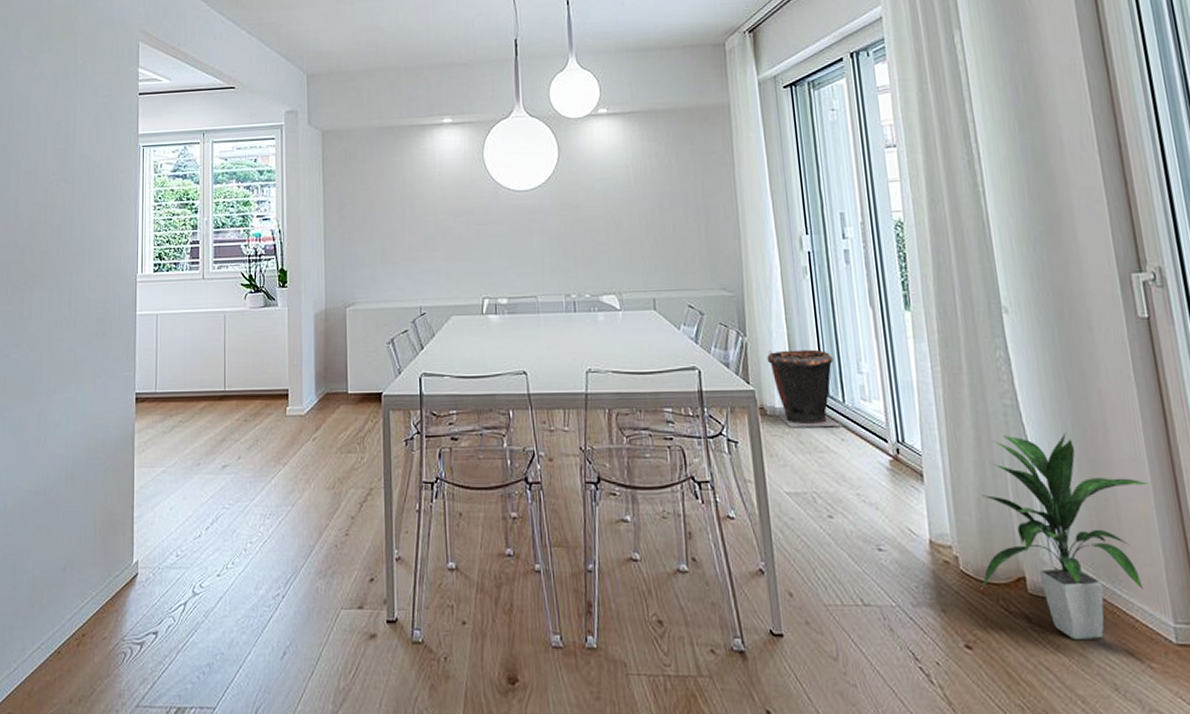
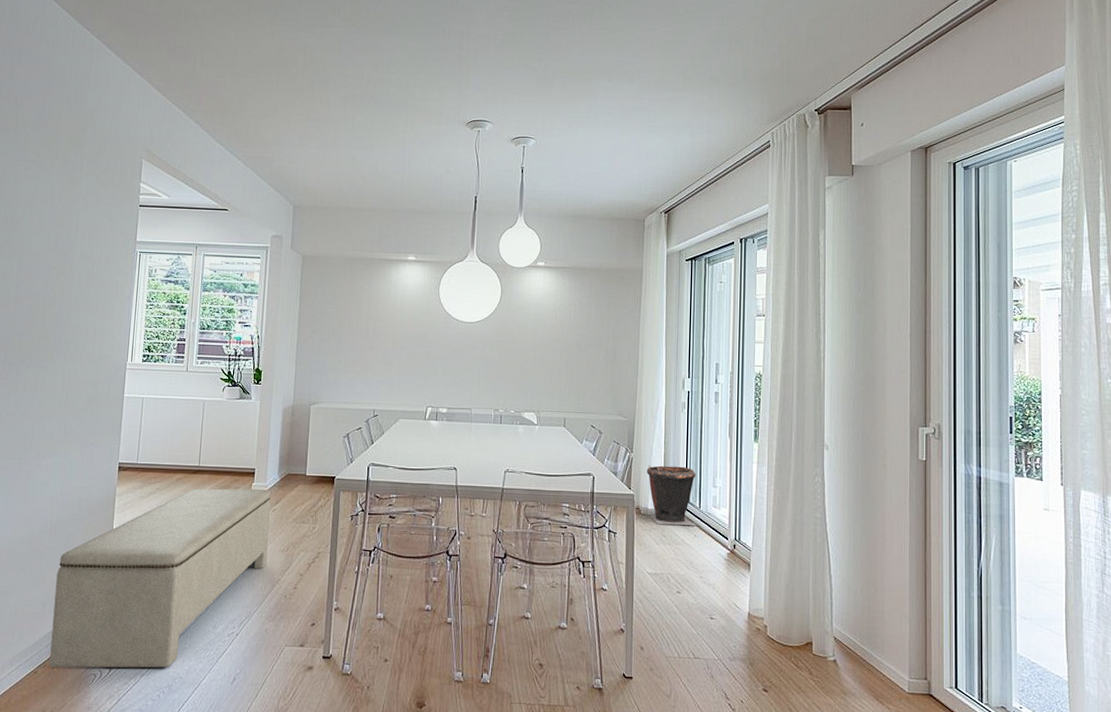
bench: none [73,415,311,646] -> present [49,488,271,668]
indoor plant: present [982,433,1152,641] -> none [781,539,910,688]

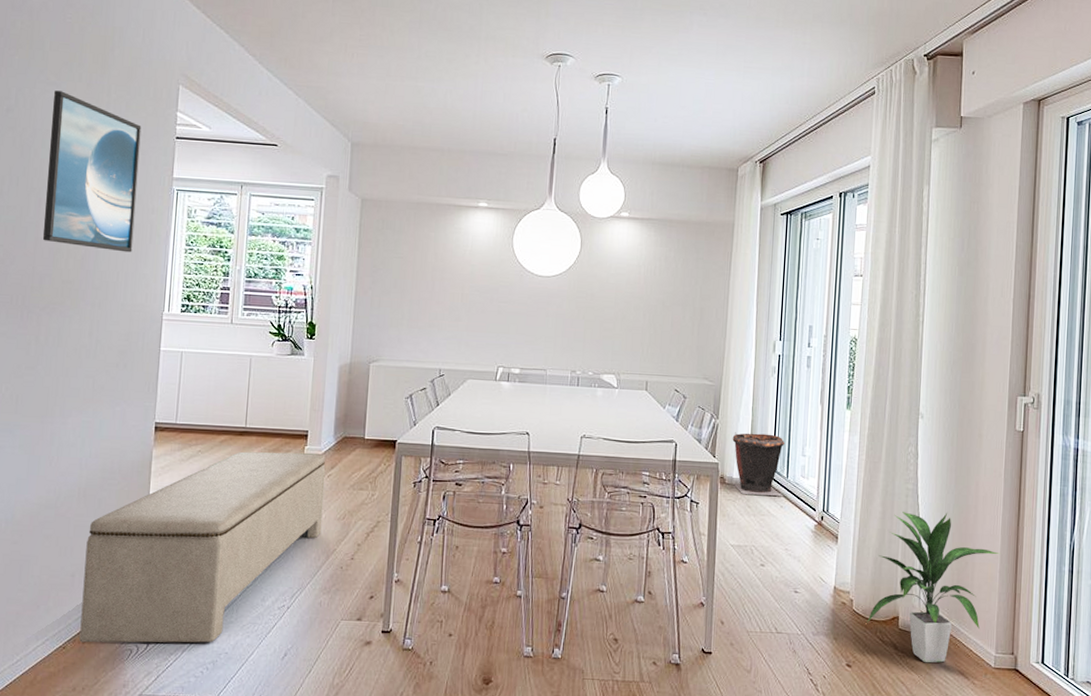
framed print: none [22,167,109,309] -> present [42,90,142,253]
indoor plant: none [781,539,910,688] -> present [867,511,1001,663]

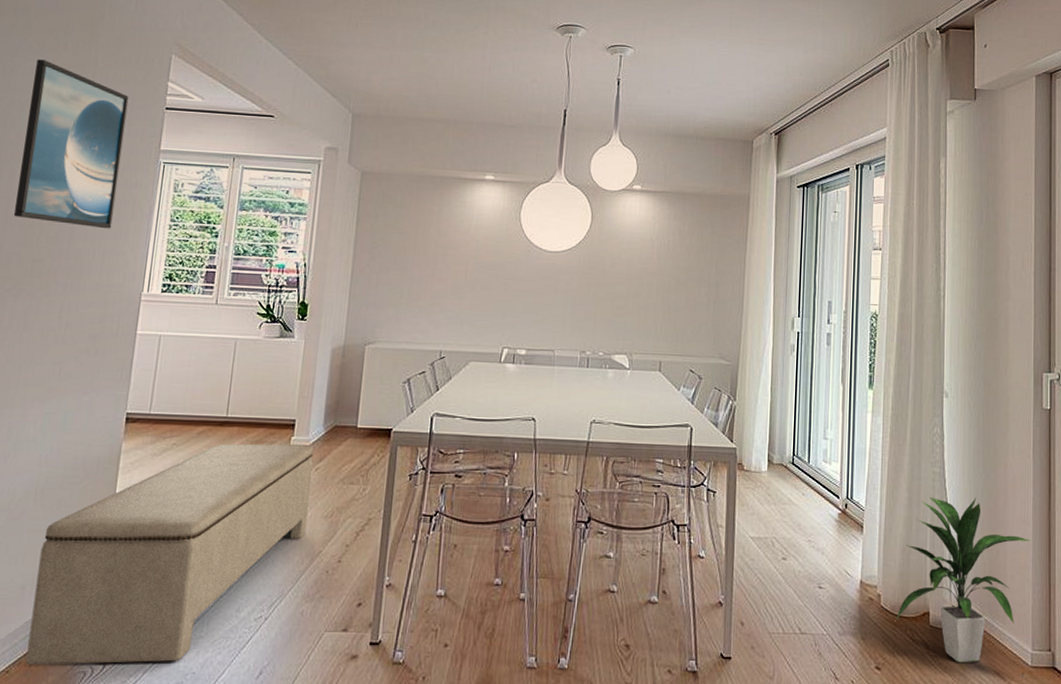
waste bin: present [732,432,785,496] -> none [750,414,805,483]

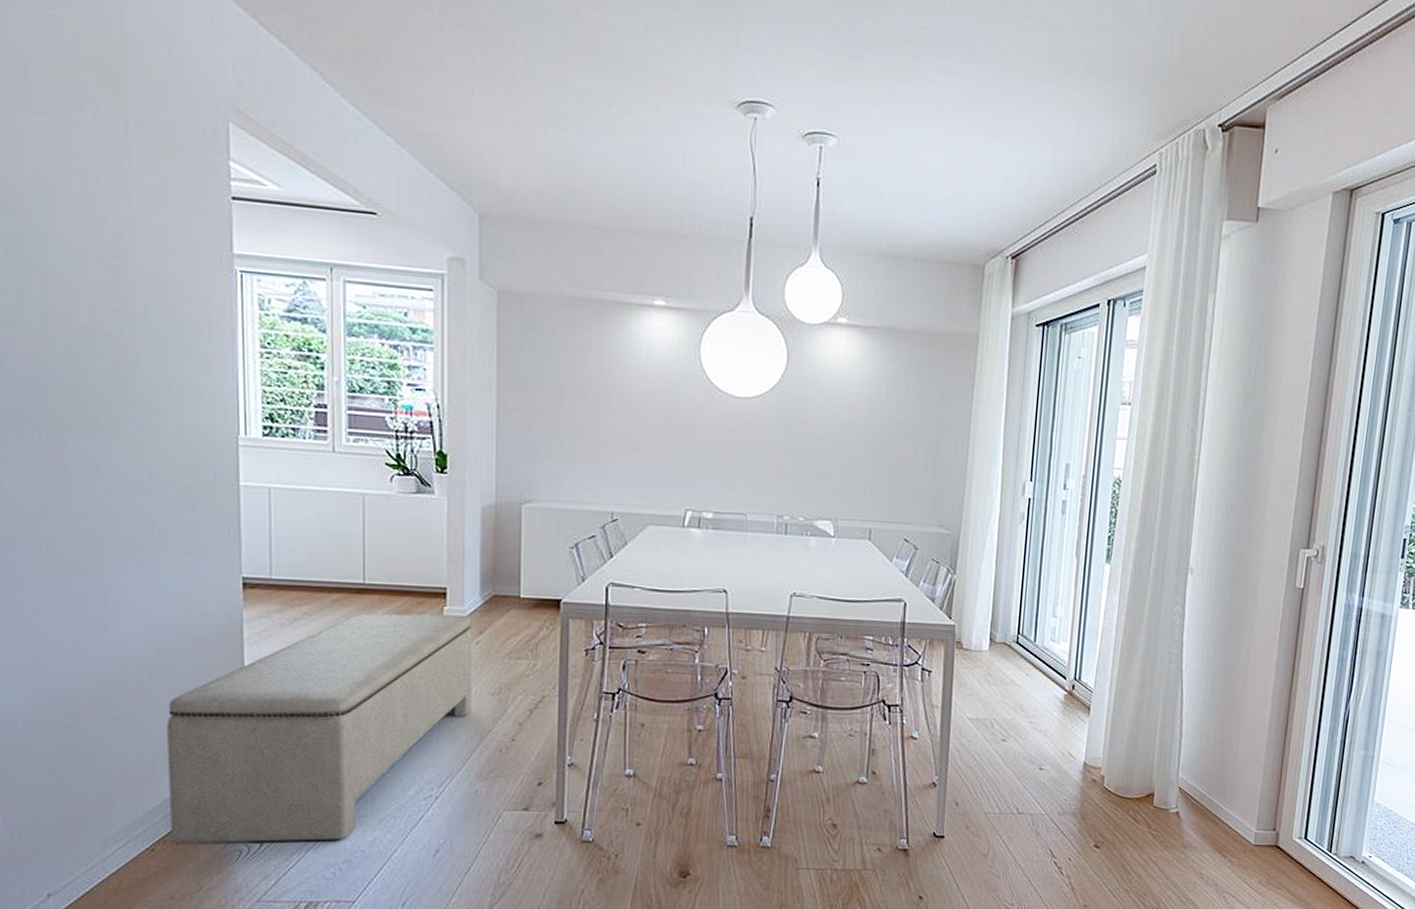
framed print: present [13,59,129,229] -> none [45,123,186,356]
indoor plant: present [896,496,1033,663] -> none [1119,678,1270,842]

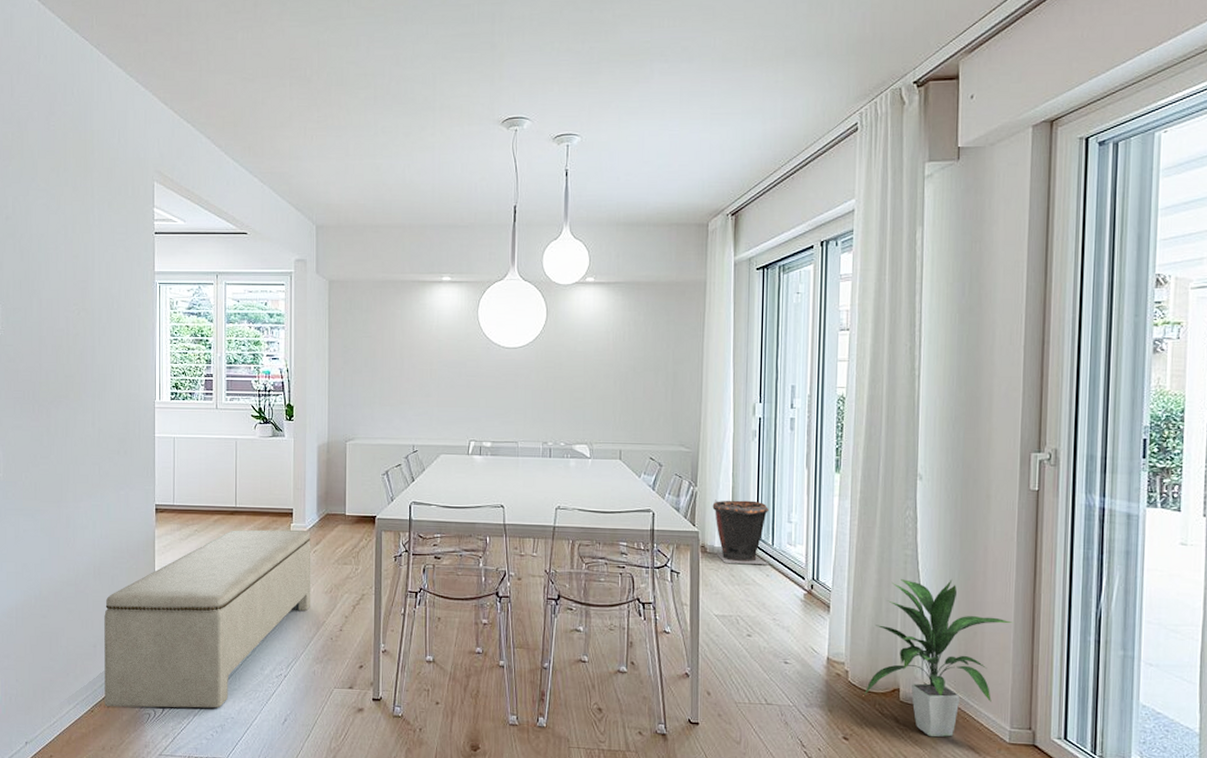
waste bin: none [971,589,1033,663] -> present [712,499,768,564]
indoor plant: none [1119,678,1270,842] -> present [864,578,1015,737]

